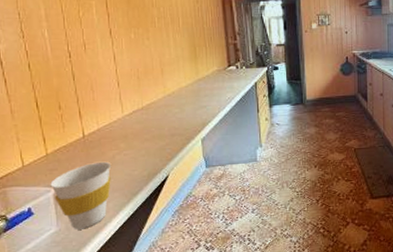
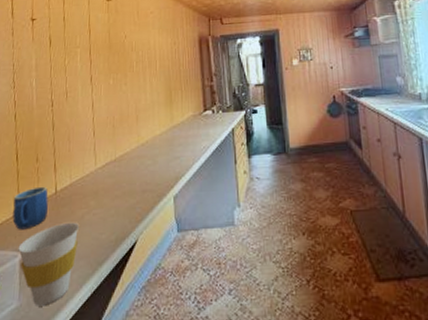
mug: none [38,131,77,169] -> present [12,186,48,230]

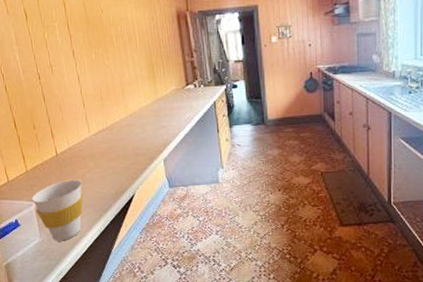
mug: present [12,186,48,230] -> none [19,150,52,185]

